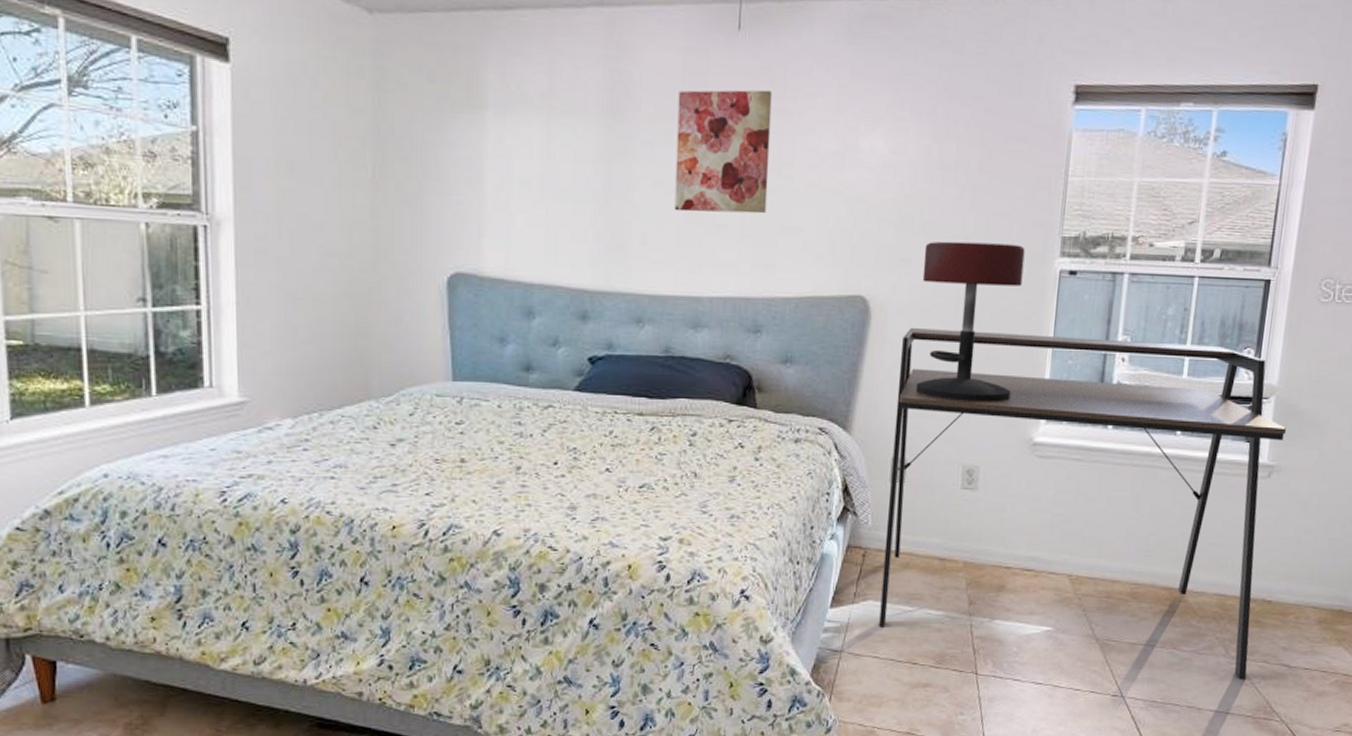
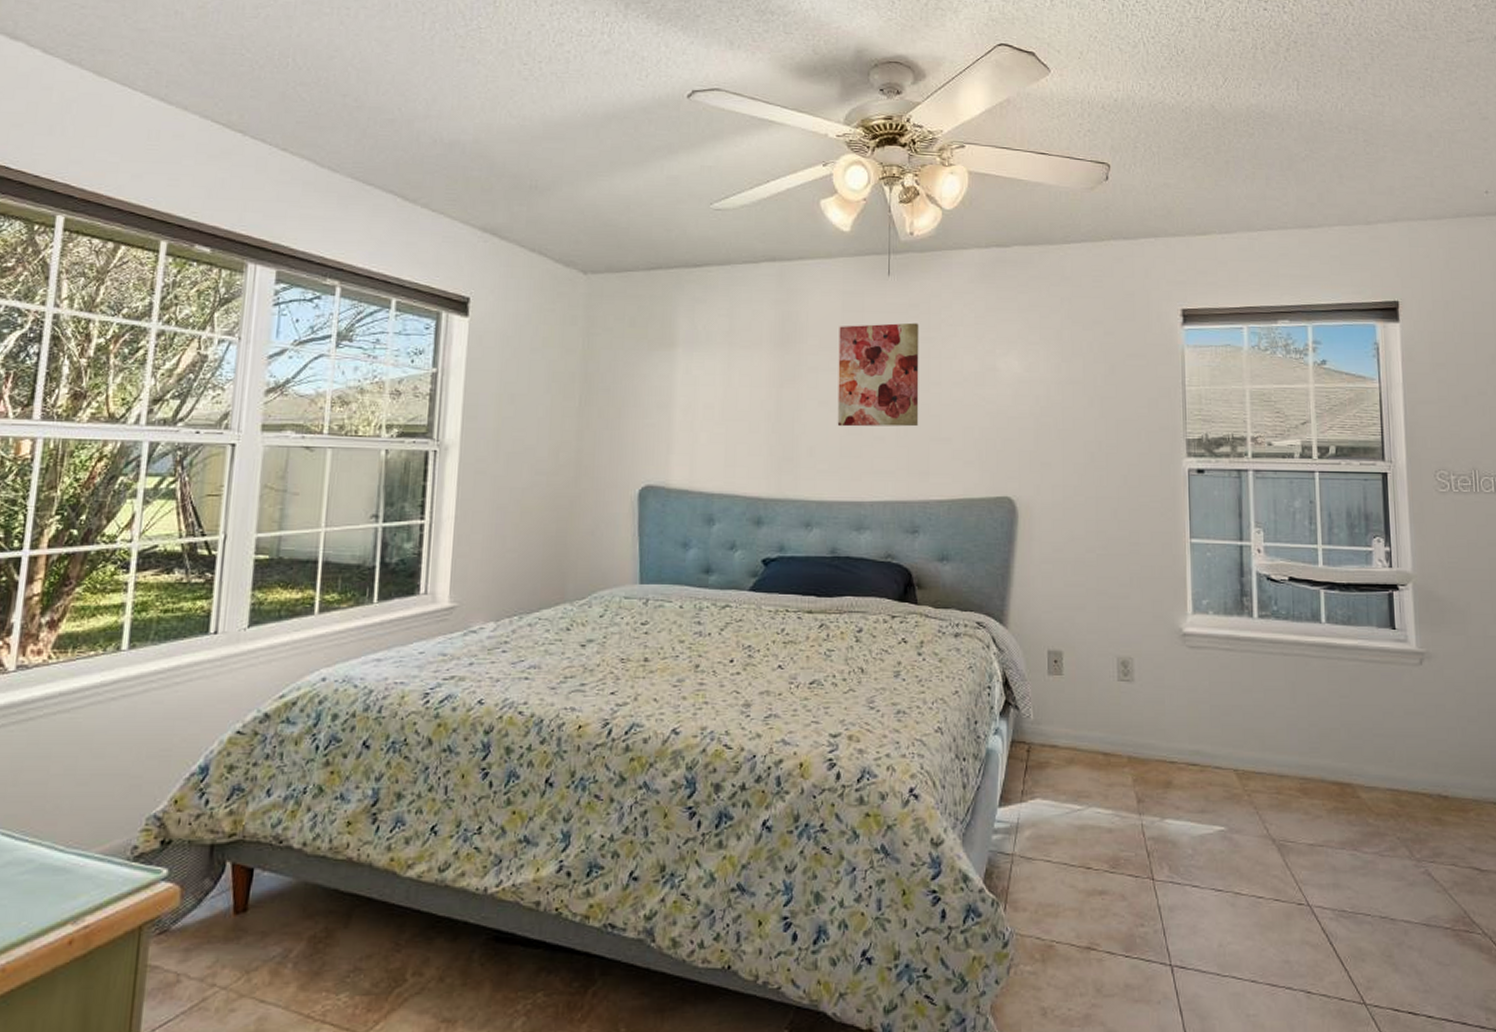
desk: present [879,328,1287,681] -> none [1048,526,1437,887]
bar stool: present [915,241,1025,402] -> none [1062,446,1156,594]

